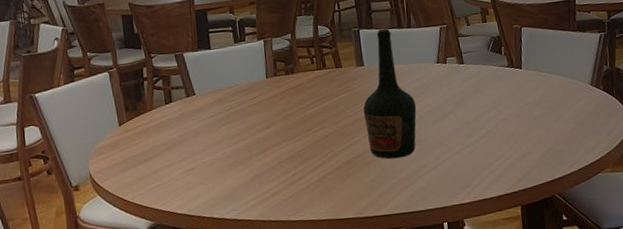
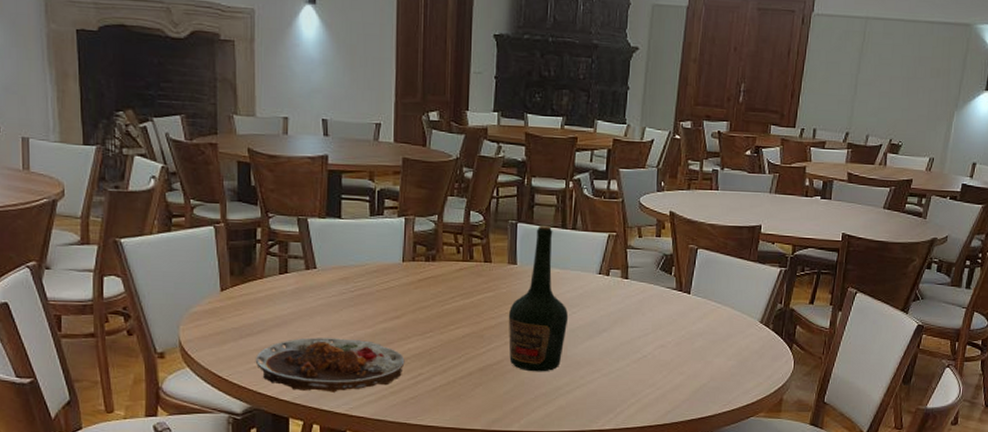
plate: none [153,151,280,204] -> present [255,337,405,393]

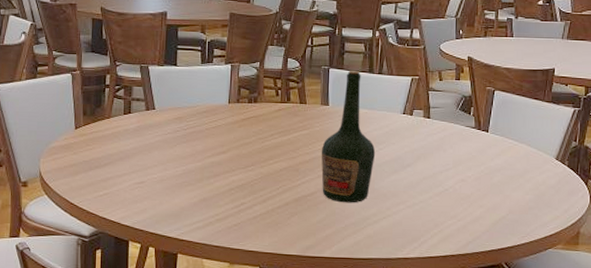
plate: present [255,337,405,393] -> none [101,170,229,219]

